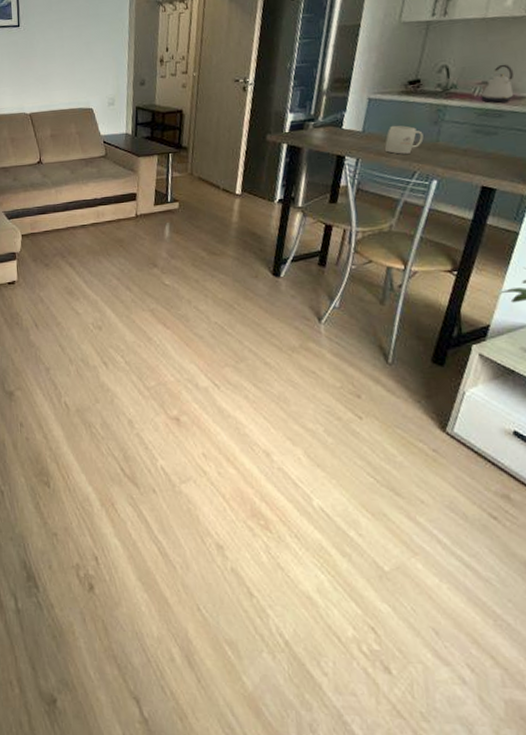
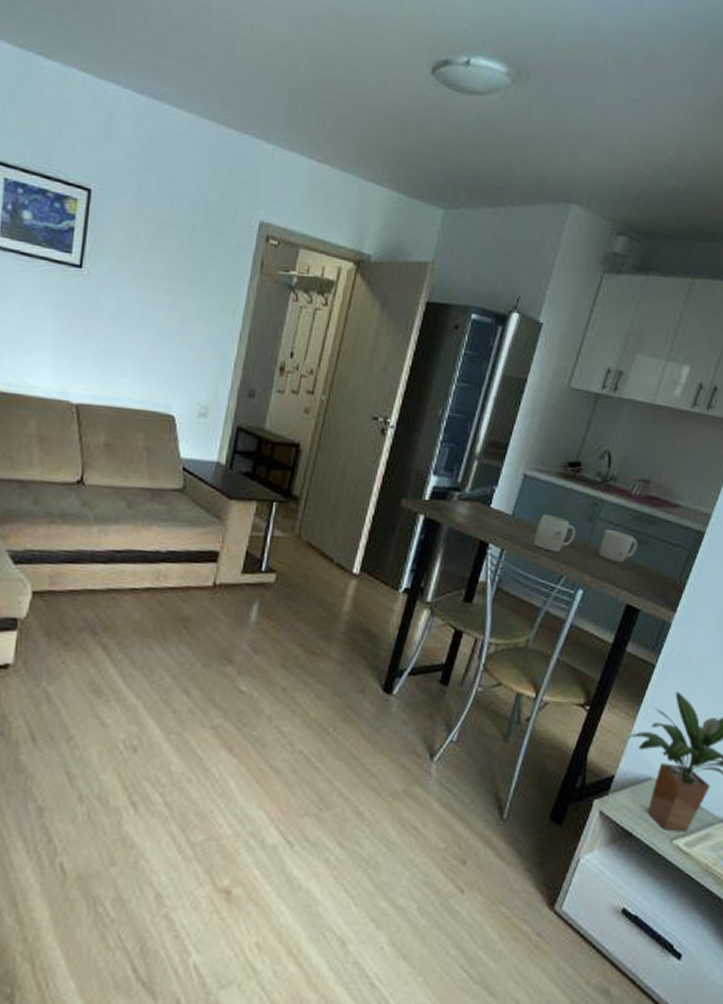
mug: none [447,127,487,154] -> present [598,528,638,564]
kettle: present [480,64,514,104] -> none [638,462,673,509]

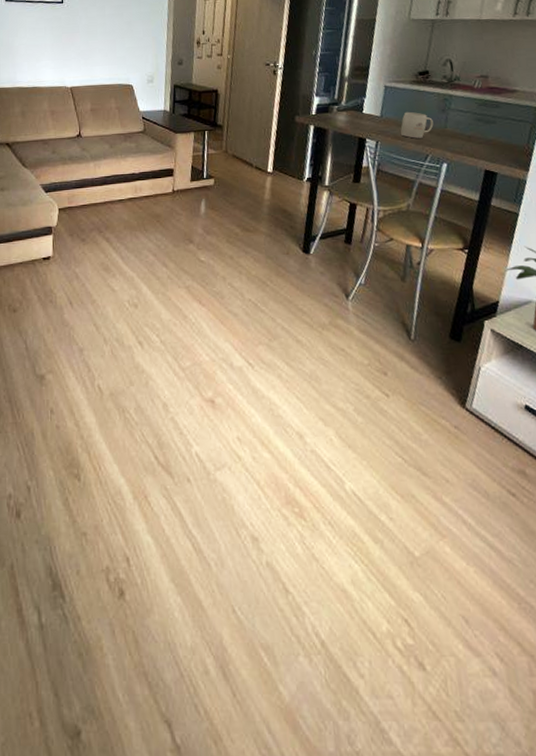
mug: present [598,528,638,564] -> none [454,116,487,140]

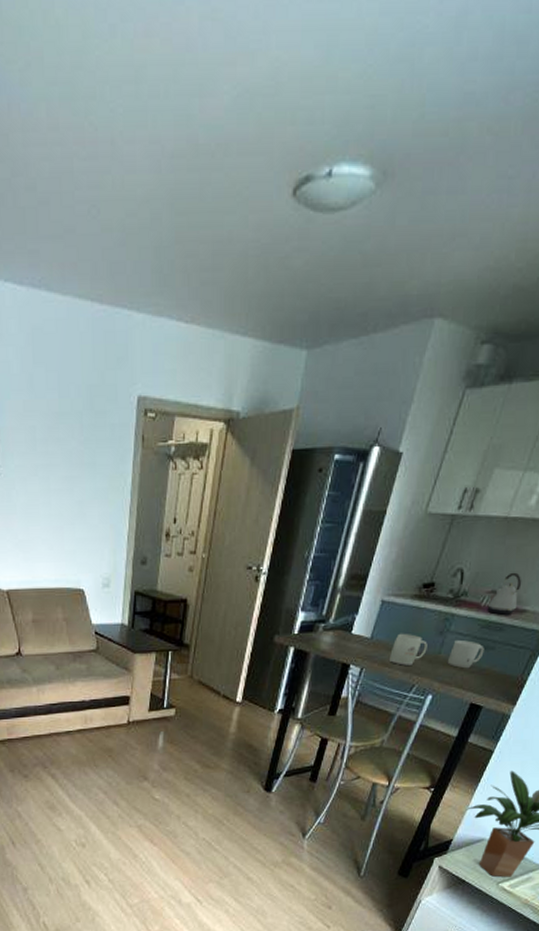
mug: none [454,116,487,140] -> present [447,639,484,669]
kettle: none [480,60,508,96] -> present [487,572,522,616]

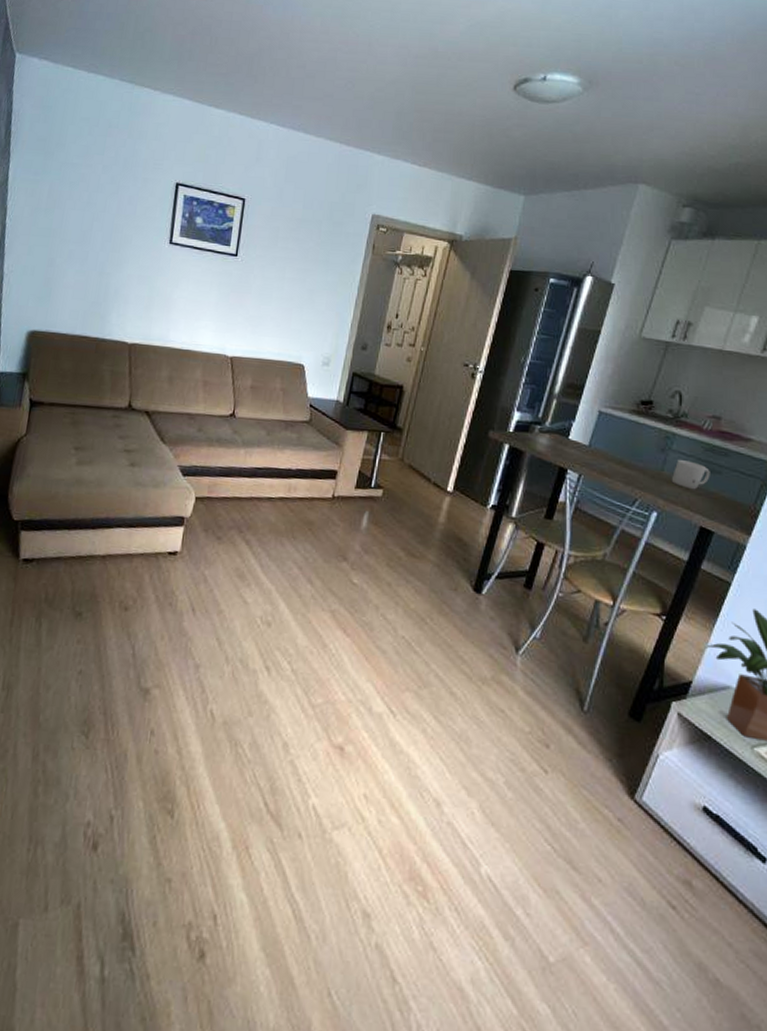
mug: present [388,633,428,666] -> none [608,445,649,479]
kettle: present [487,572,522,616] -> none [709,401,744,442]

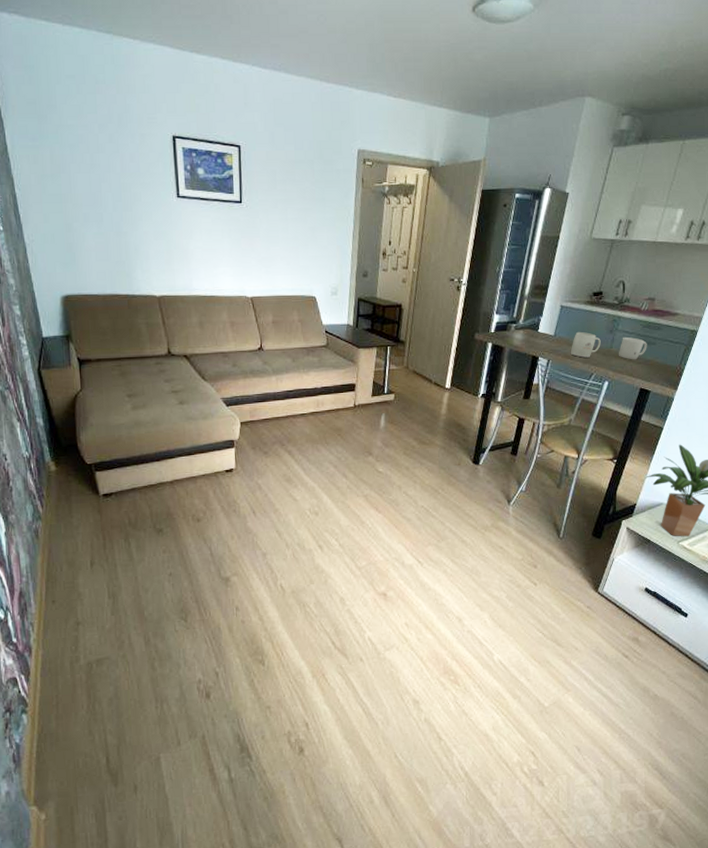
mug: none [608,445,649,479] -> present [570,331,601,358]

